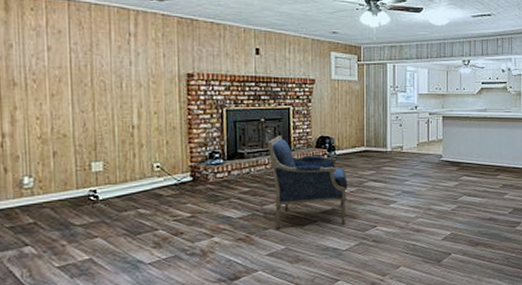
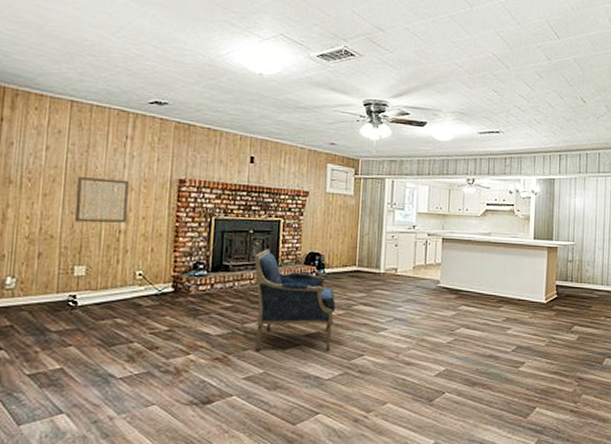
wall art: none [84,76,139,120] -> present [74,177,129,223]

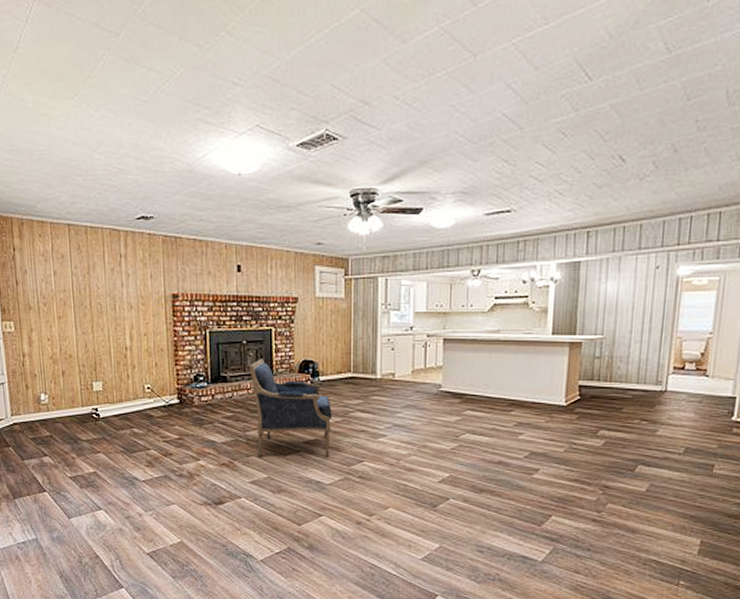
wall art: present [74,177,129,223] -> none [84,298,131,341]

